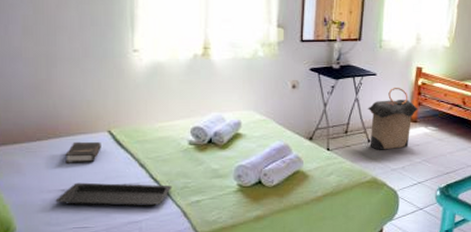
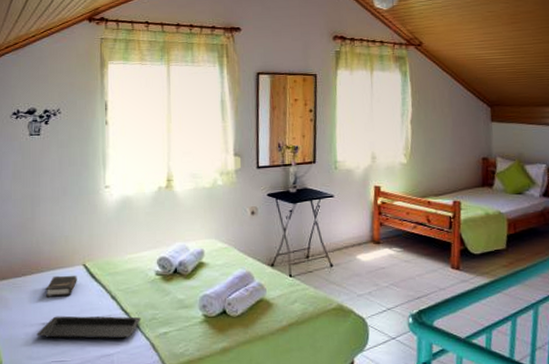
laundry hamper: present [368,87,418,150] -> none [327,207,380,275]

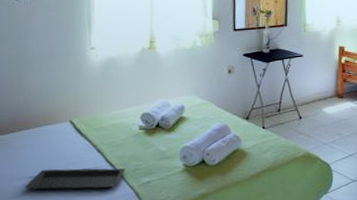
hardback book: present [46,275,77,297] -> none [33,130,64,152]

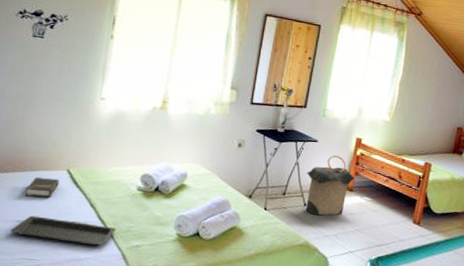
hardback book: none [33,130,64,152] -> present [25,176,60,198]
laundry hamper: none [297,66,343,126] -> present [305,154,355,216]

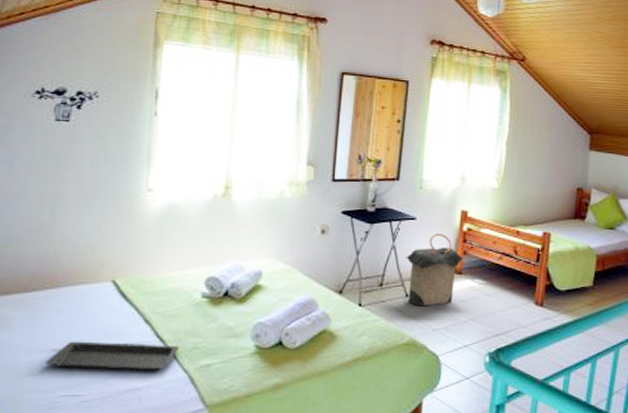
hardback book: present [25,176,60,198] -> none [61,292,103,318]

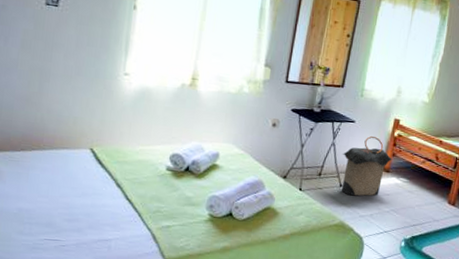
serving tray: present [45,341,180,371] -> none [30,195,146,227]

